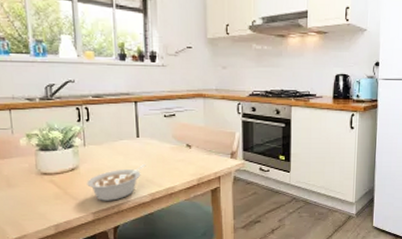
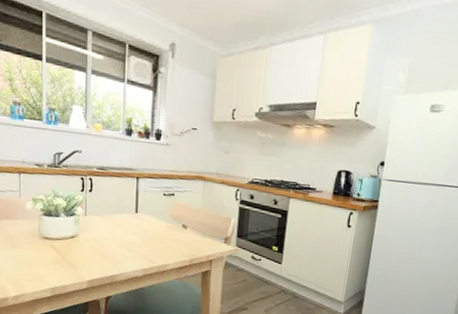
legume: present [87,164,146,201] -> none [84,240,142,272]

